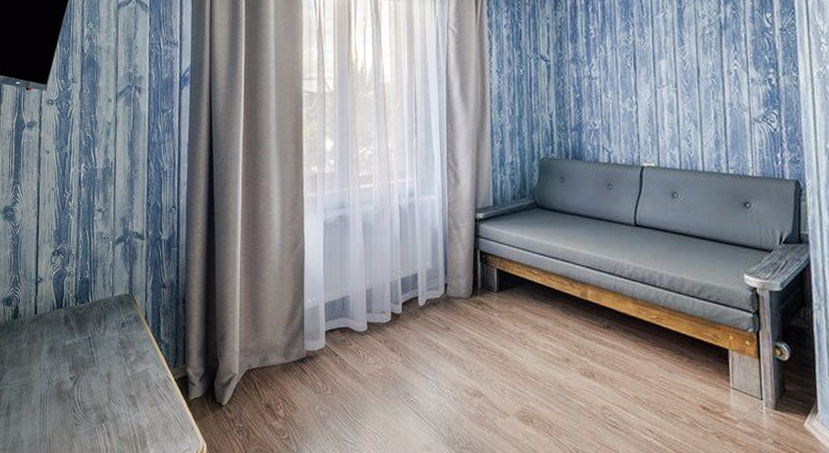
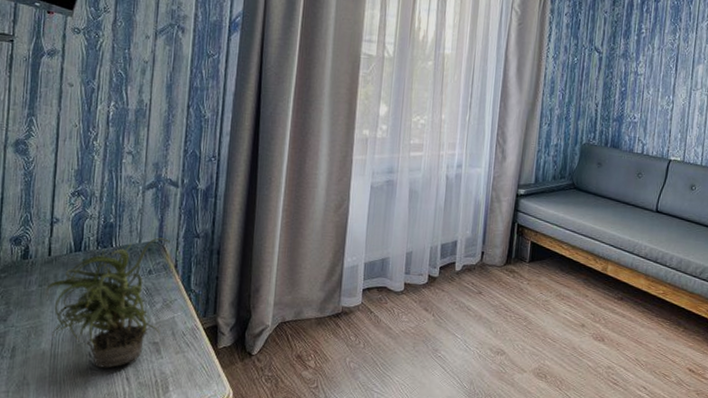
potted plant: none [34,290,141,423] -> present [46,237,172,368]

